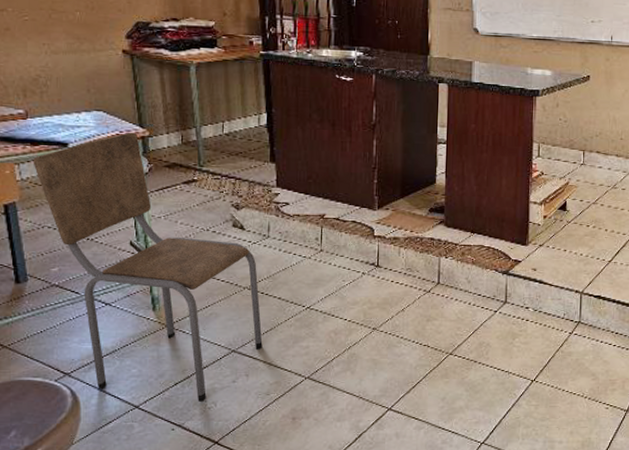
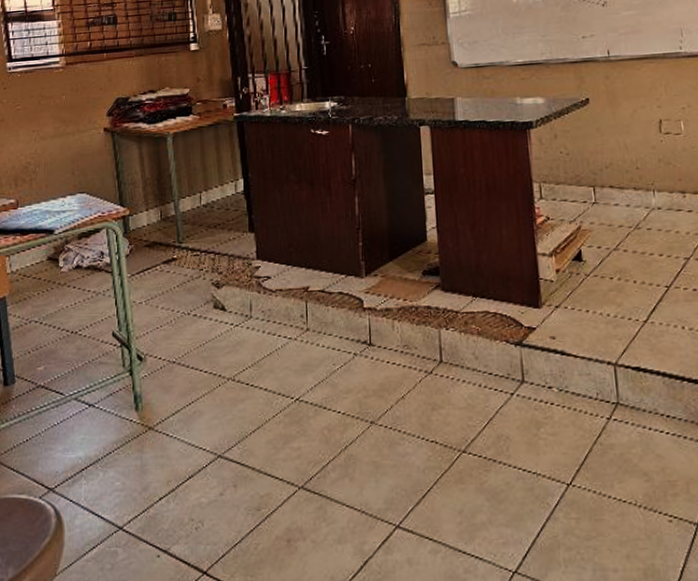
dining chair: present [33,132,263,403] -> none [22,212,250,522]

